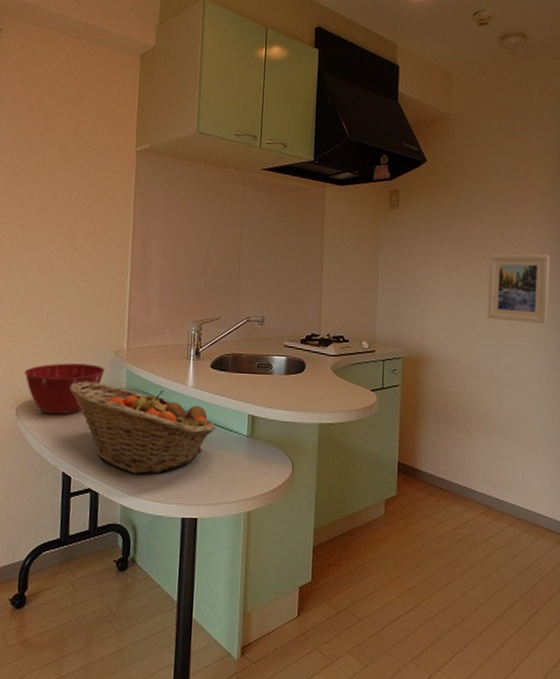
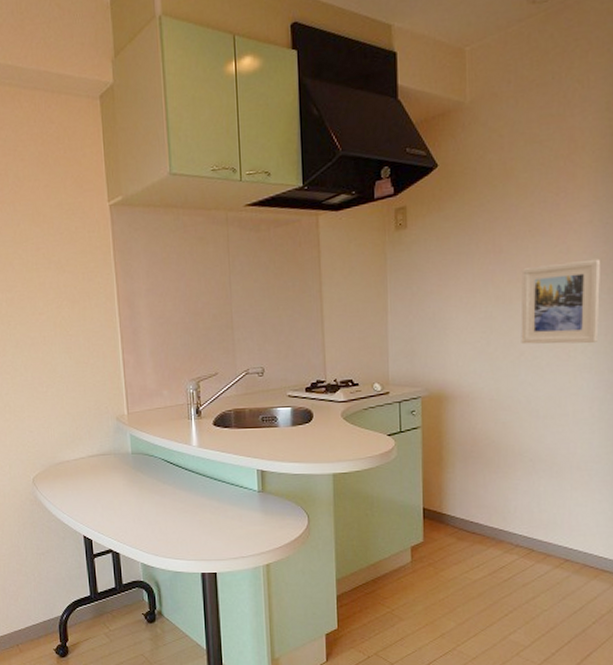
mixing bowl: present [23,363,105,415] -> none [34,432,109,483]
fruit basket: present [70,381,216,474] -> none [79,449,226,534]

